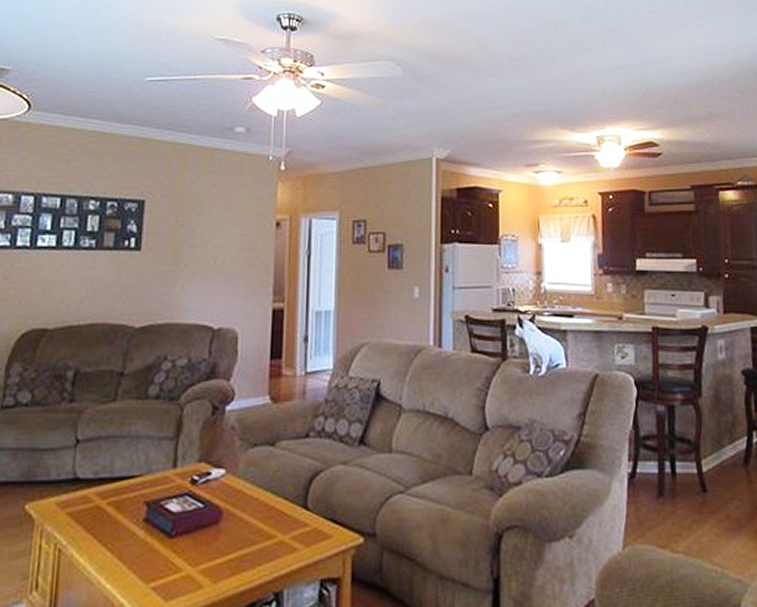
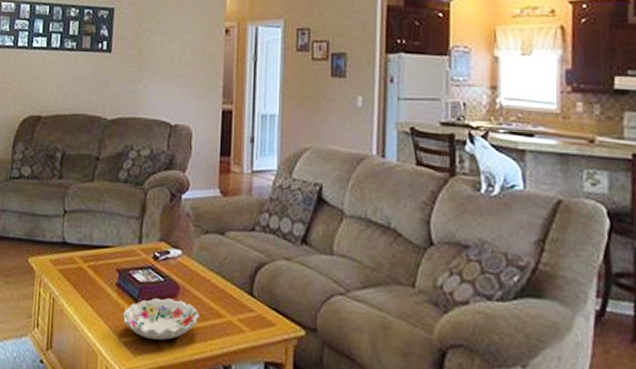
decorative bowl: none [151,526,246,578] -> present [122,297,199,340]

